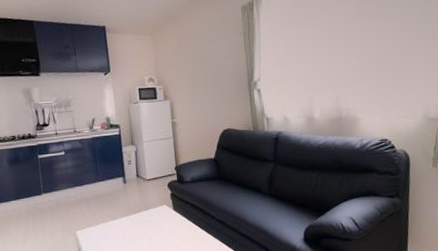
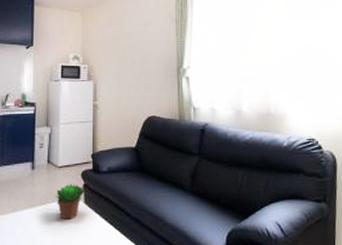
succulent plant: none [146,194,173,224] -> present [55,184,86,220]

